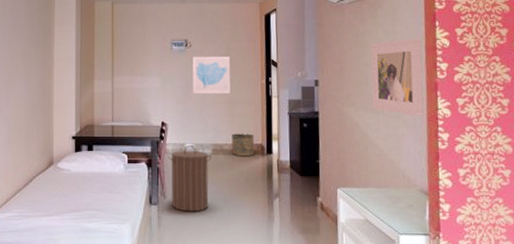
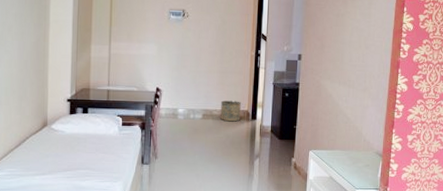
laundry hamper: present [168,145,211,212] -> none [161,110,201,171]
wall art: present [192,56,231,94] -> none [188,26,225,63]
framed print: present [370,38,424,116] -> none [345,21,391,90]

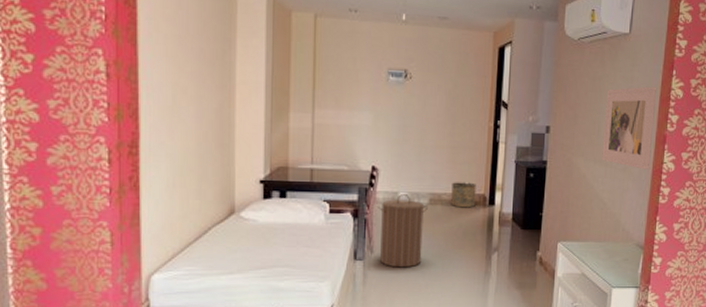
laundry hamper: none [161,110,201,171] -> present [378,194,428,268]
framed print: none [345,21,391,90] -> present [602,86,657,169]

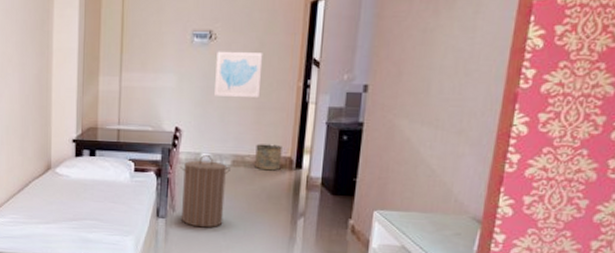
wall art: none [411,90,457,137] -> present [214,51,263,97]
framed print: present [602,86,657,169] -> none [431,36,508,133]

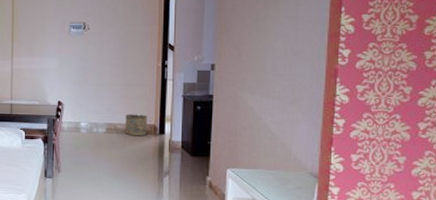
laundry hamper: present [180,155,230,228] -> none [63,124,105,186]
wall art: present [214,51,263,97] -> none [89,39,128,76]

